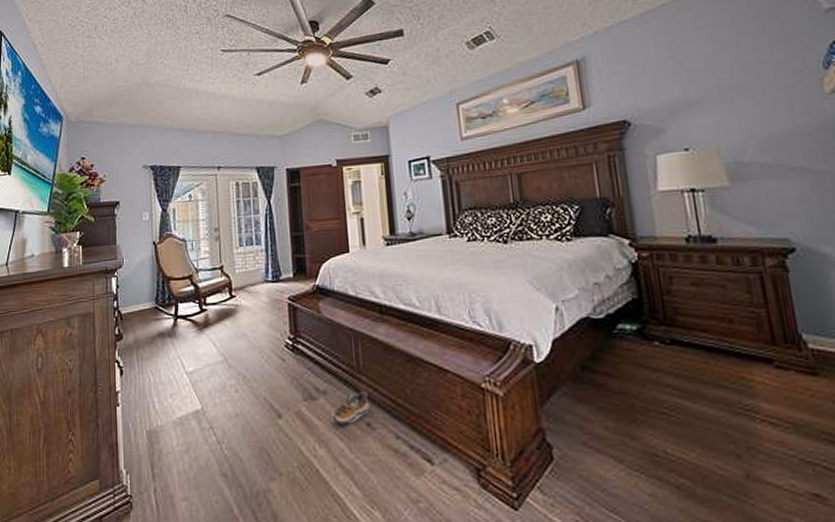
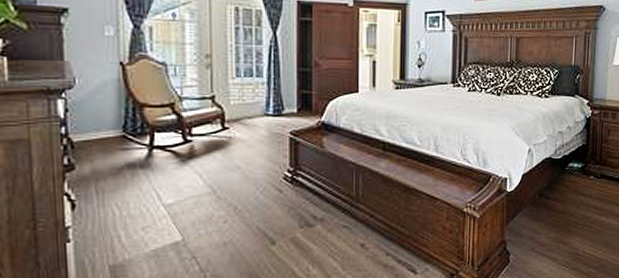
shoe: present [330,392,370,425] -> none [326,218,365,247]

